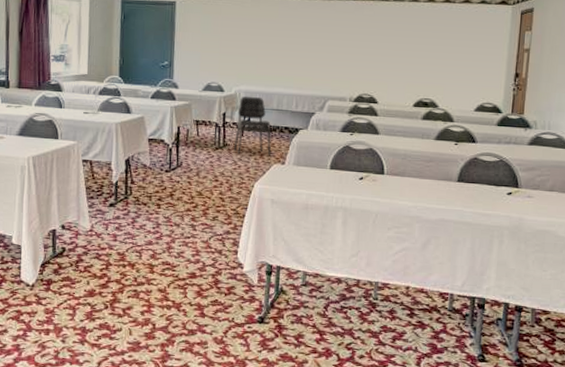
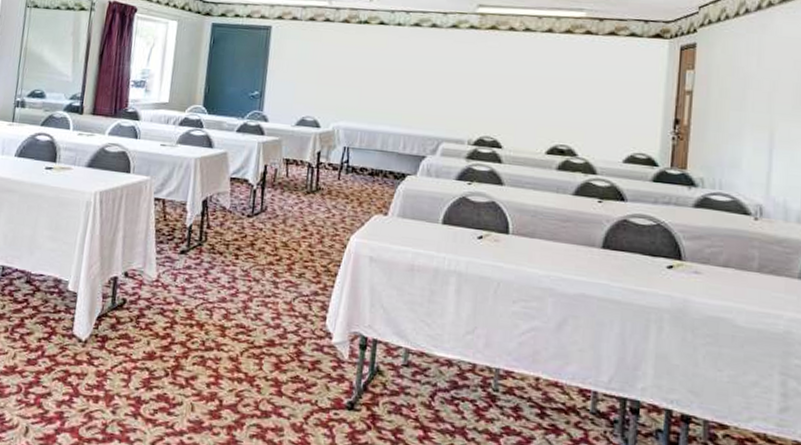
chair: present [233,97,272,156] -> none [327,134,373,205]

